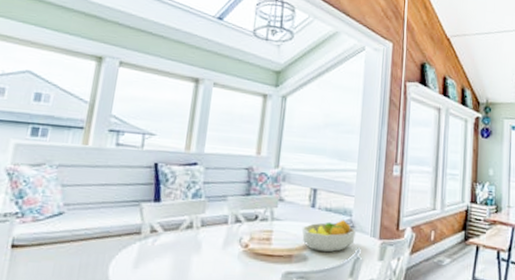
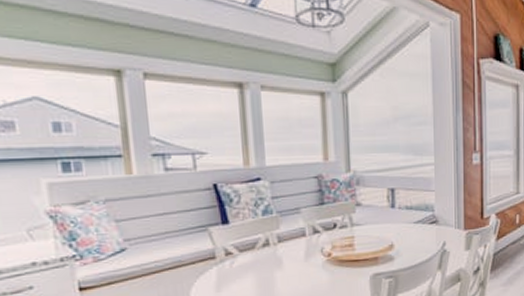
fruit bowl: present [301,220,356,253] -> none [384,216,440,250]

